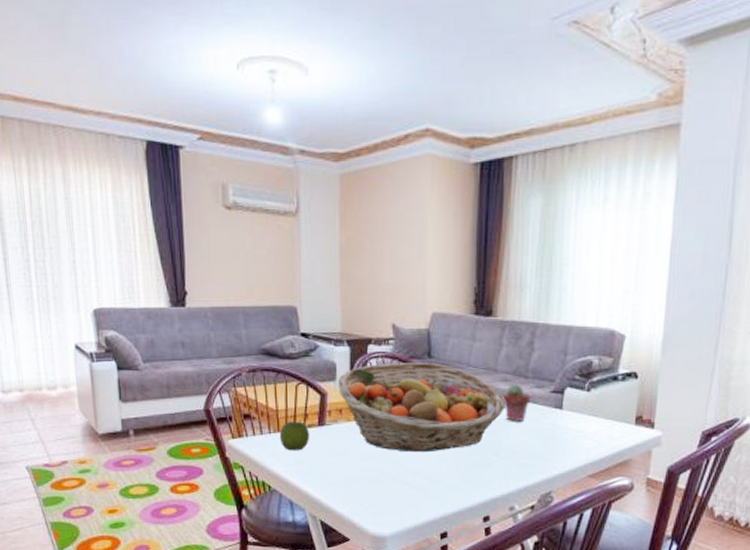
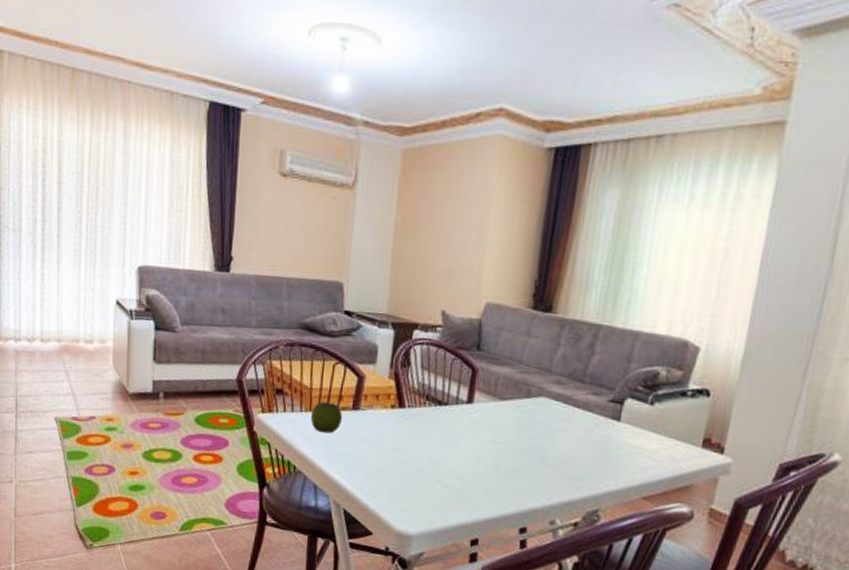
fruit basket: present [338,363,506,453] -> none [377,351,558,451]
potted succulent: present [502,383,531,421] -> none [554,387,587,429]

